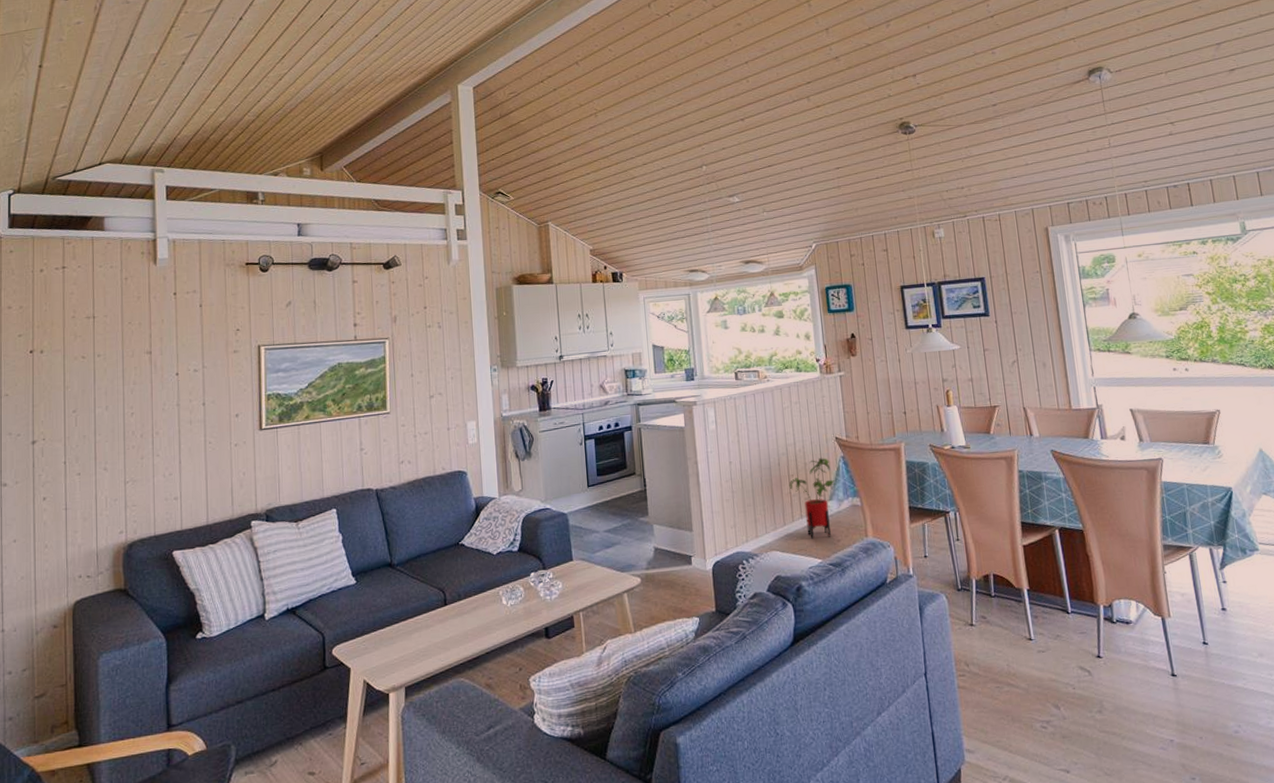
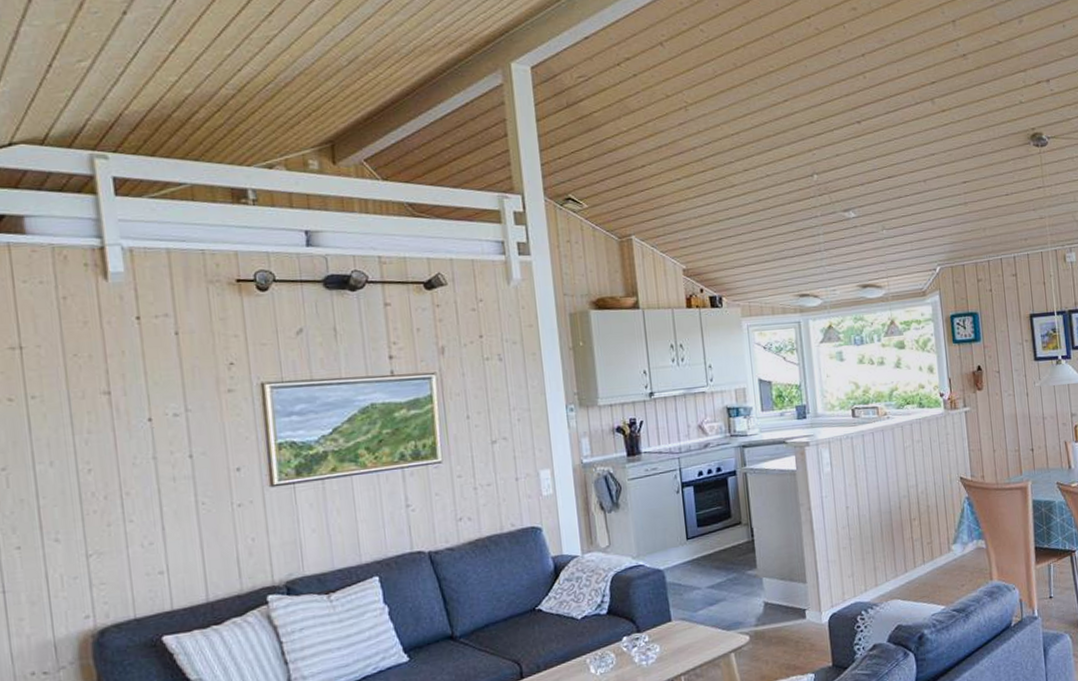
house plant: present [789,458,836,539] -> none [910,499,960,585]

